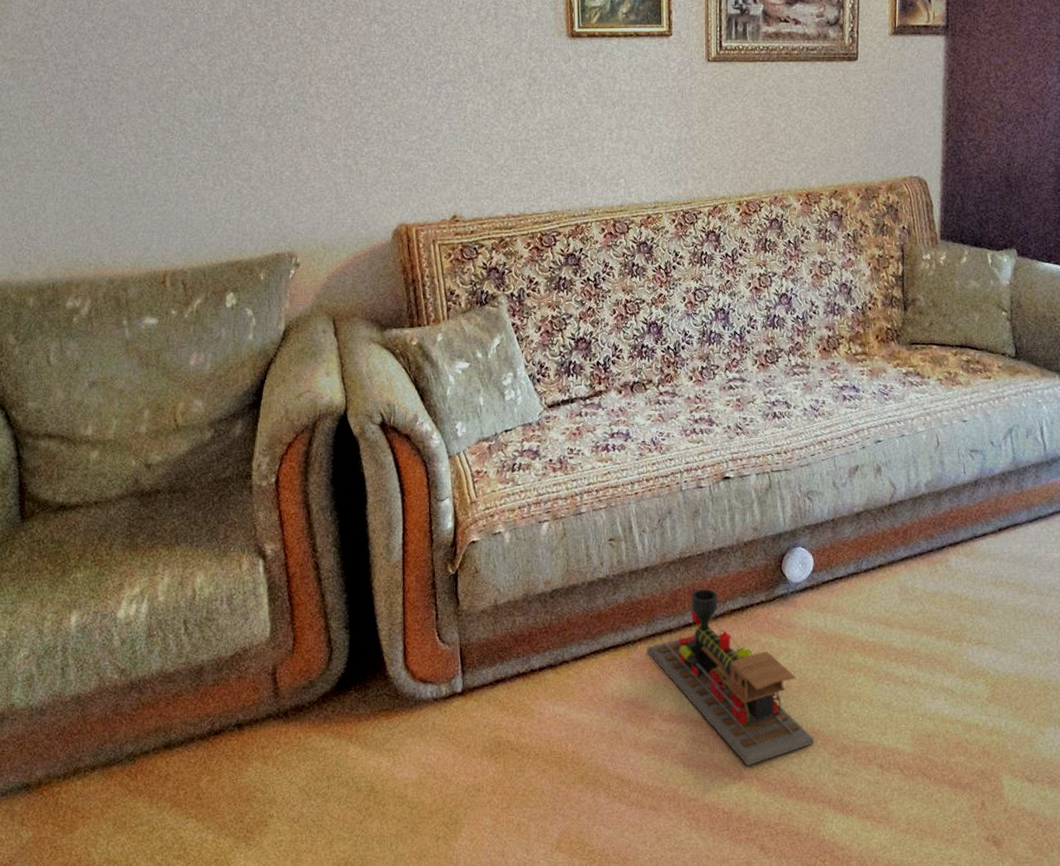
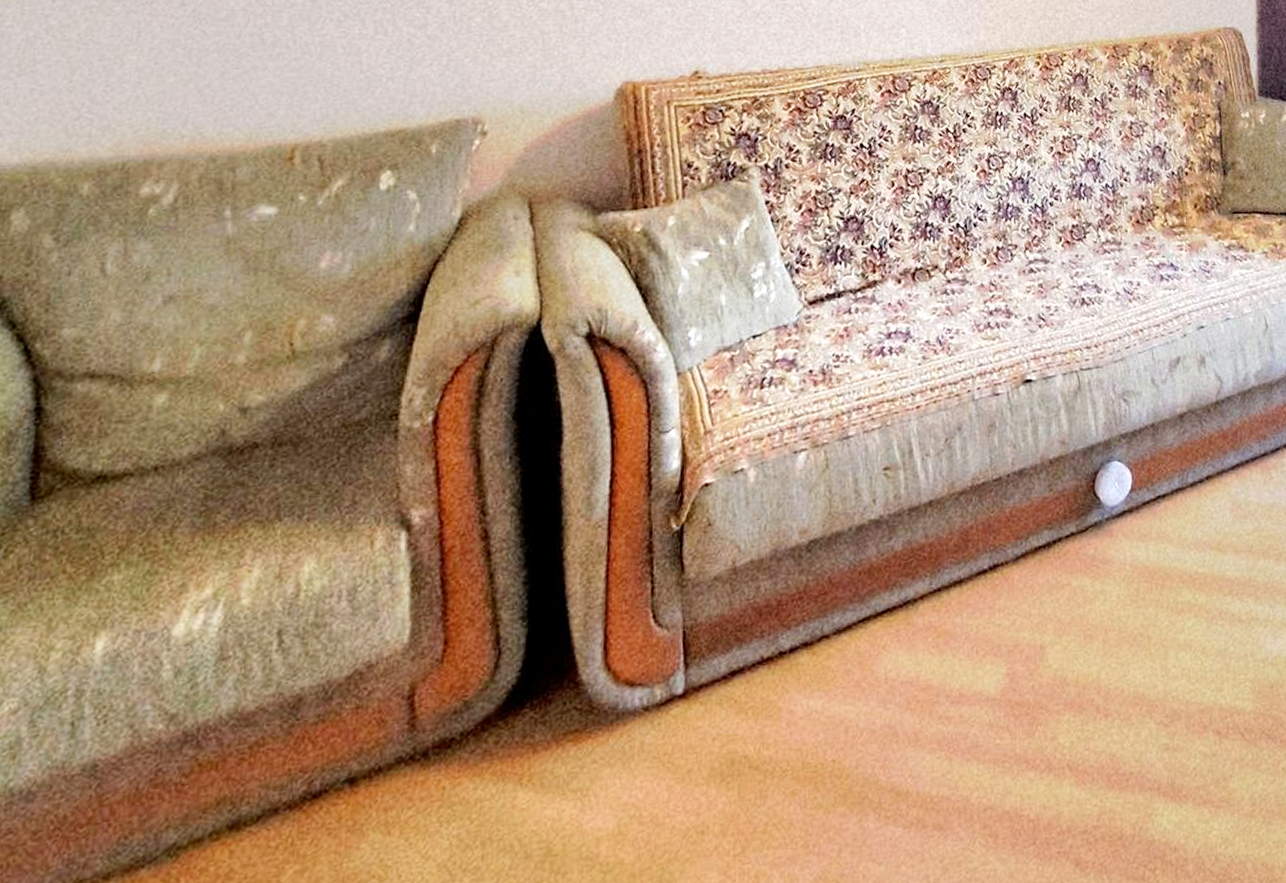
toy train: present [647,588,814,766] -> none [931,522,1139,753]

